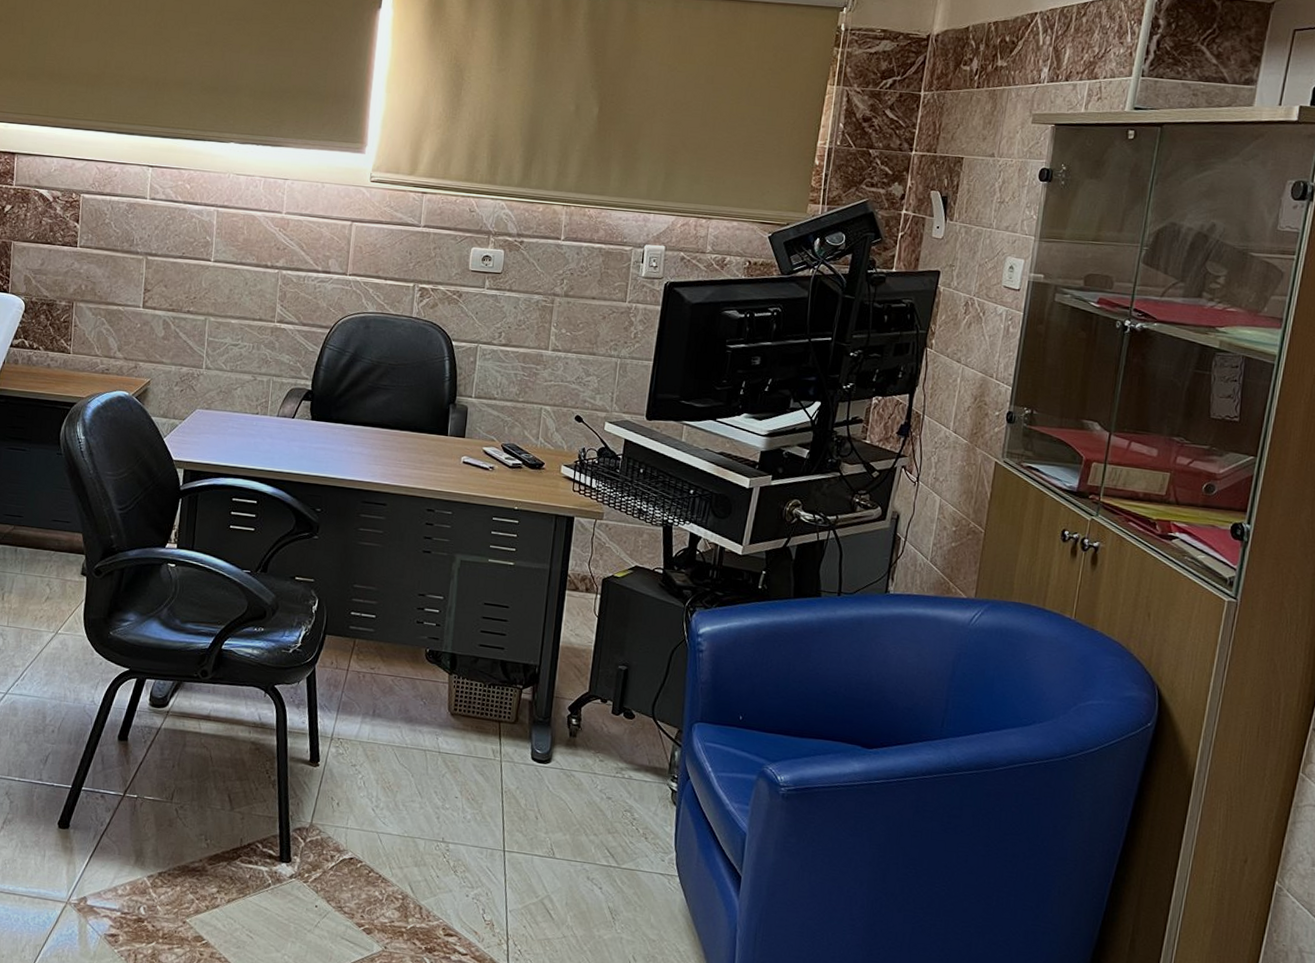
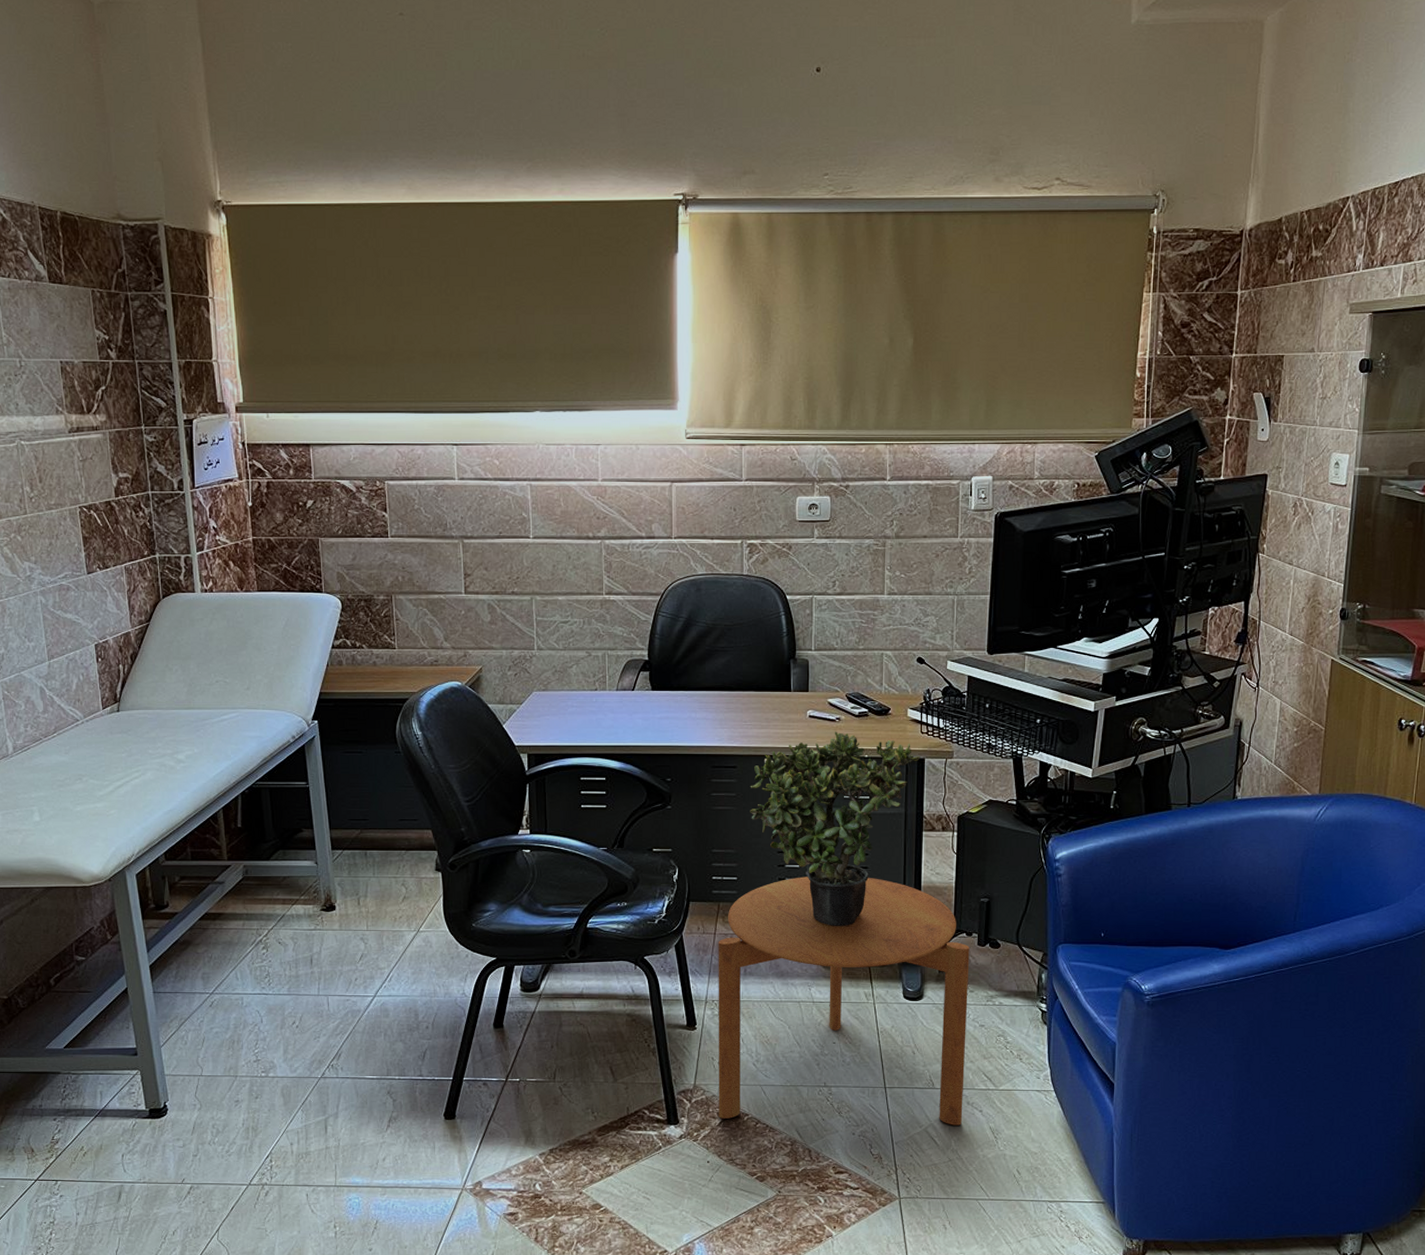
side table: none [331,622,603,901] -> present [718,877,970,1126]
potted plant: none [395,480,570,678] -> present [750,731,920,926]

